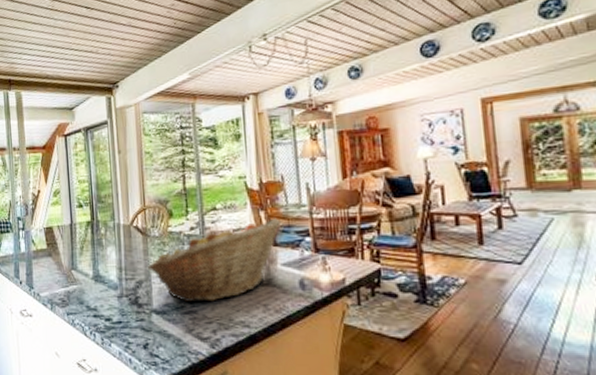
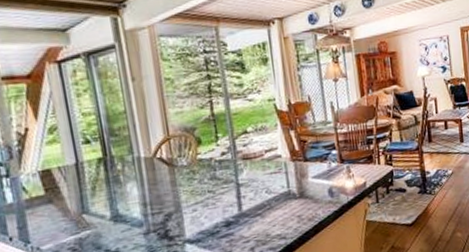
fruit basket: present [147,218,282,303] -> none [176,136,311,227]

